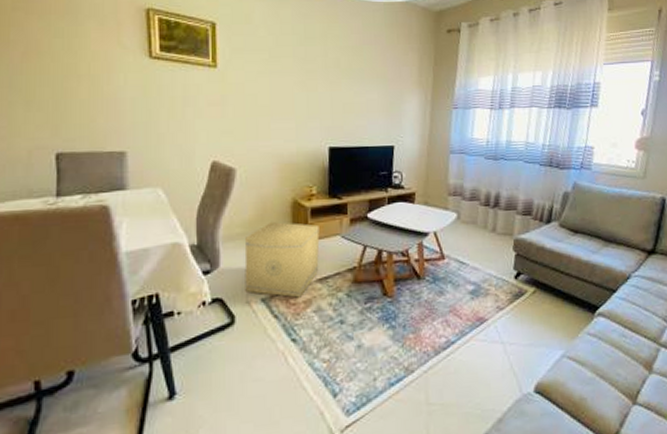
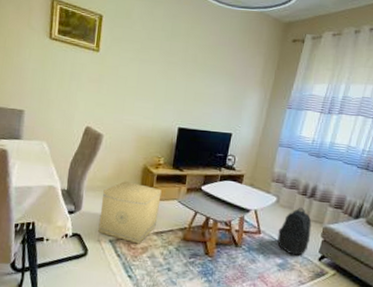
backpack: none [464,221,502,278] -> present [277,208,312,256]

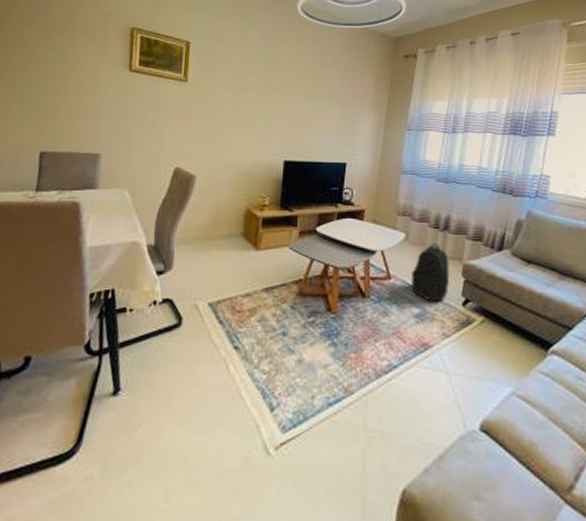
cardboard box: present [98,180,162,244] -> none [194,228,269,305]

